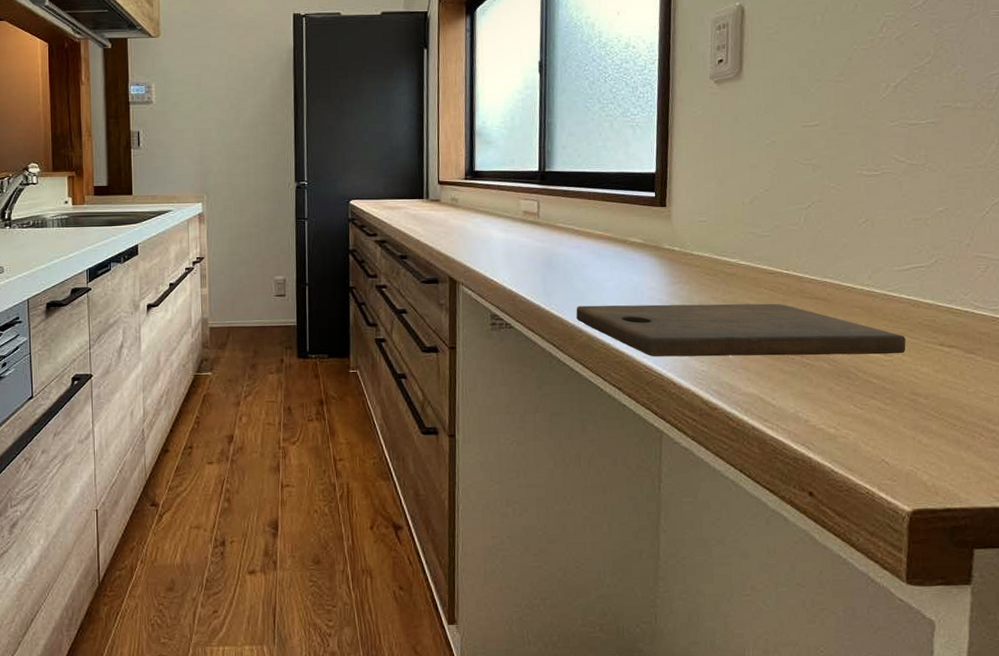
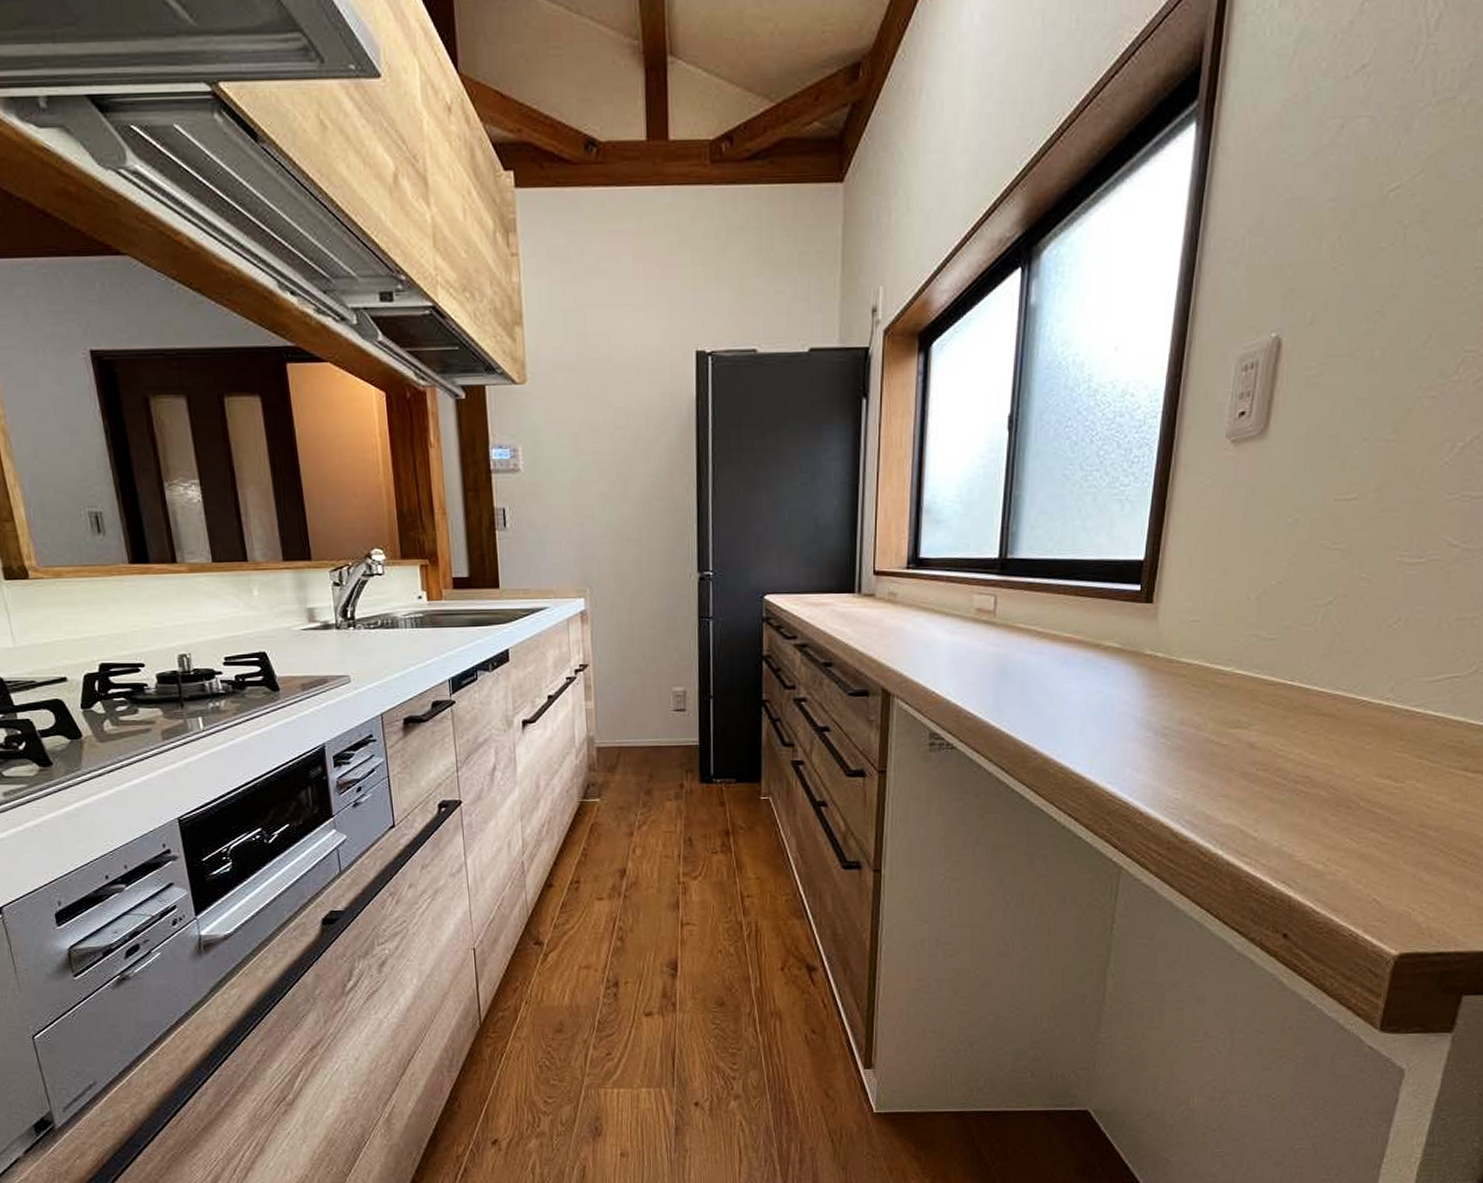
cutting board: present [576,303,906,357] -> none [1031,720,1424,783]

